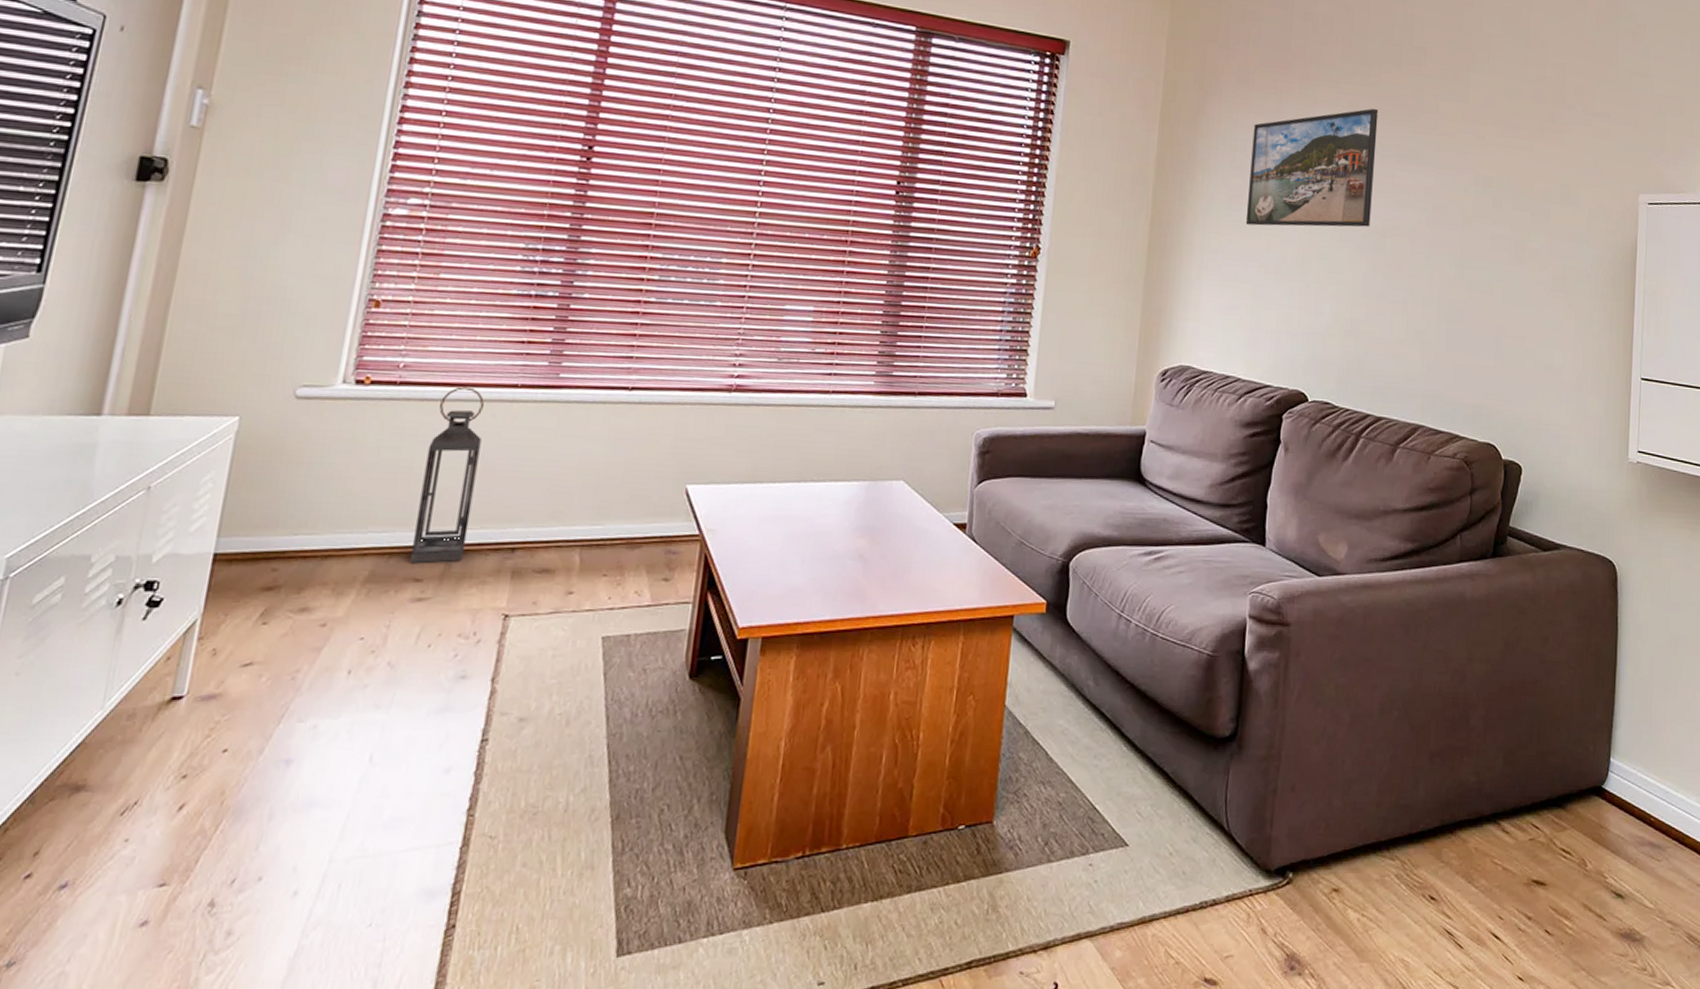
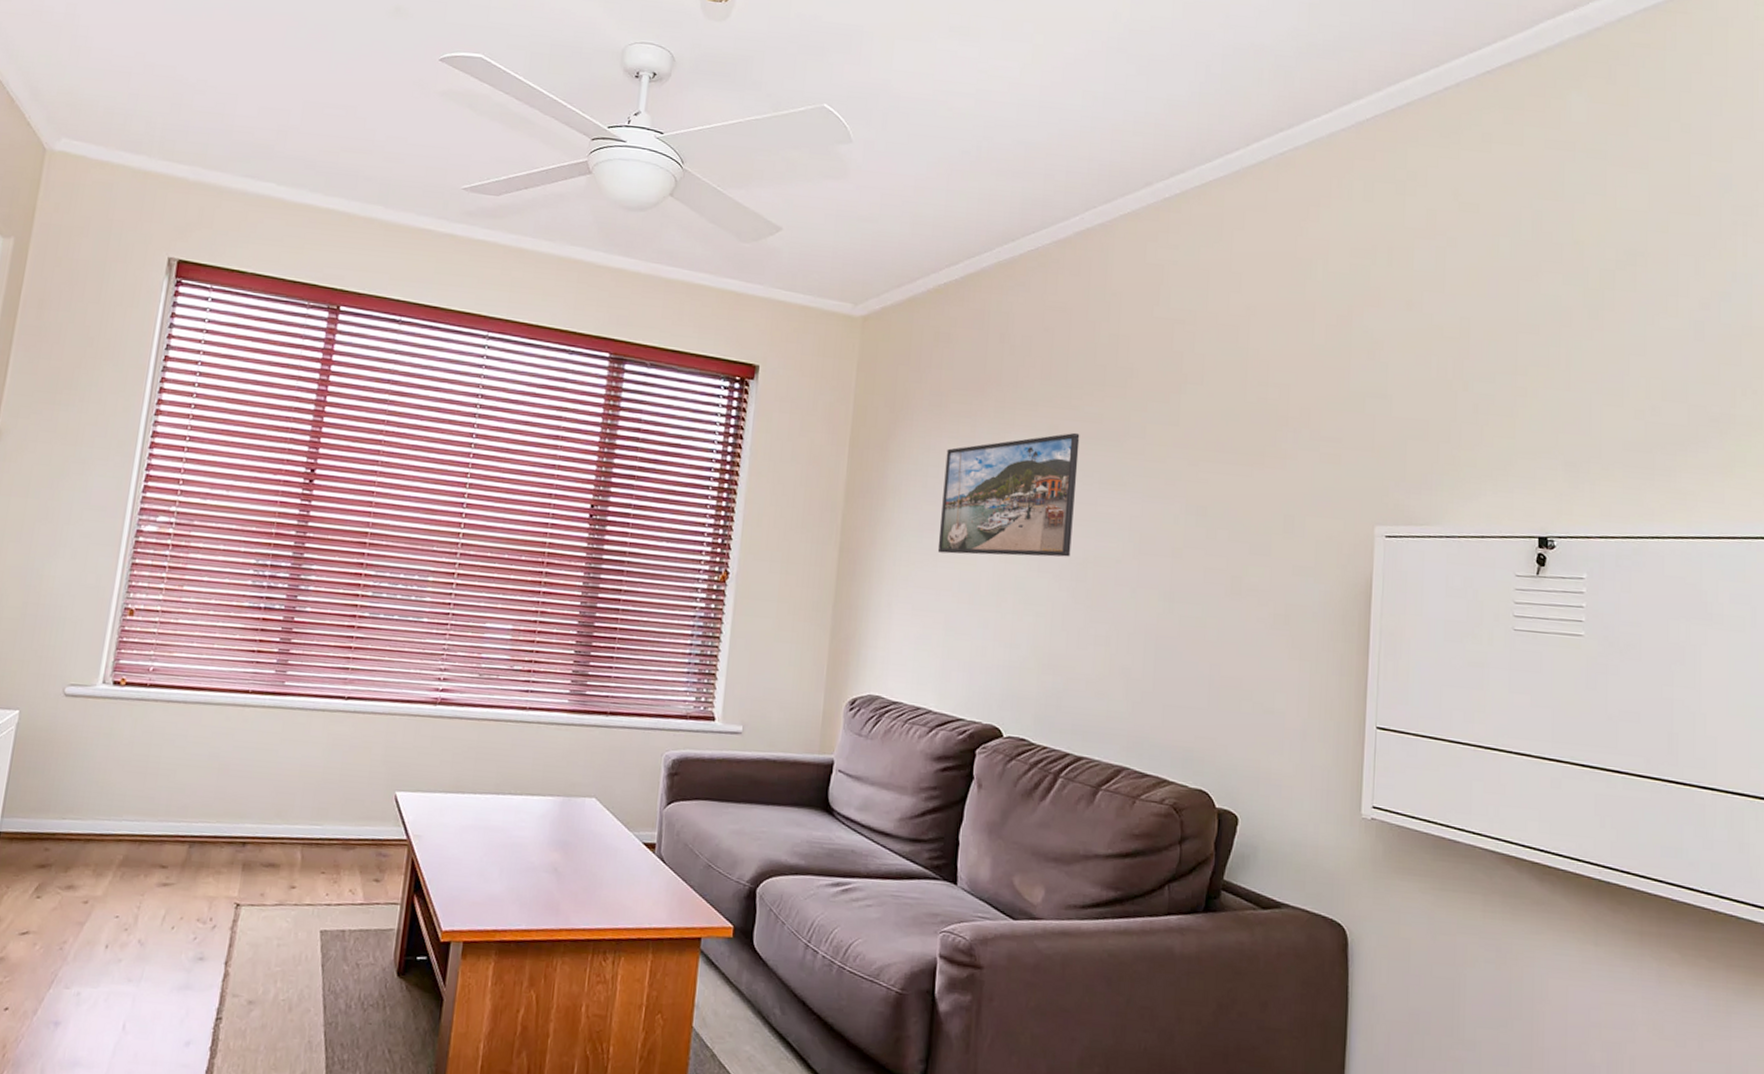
lantern: present [410,387,484,564] -> none [157,690,220,852]

